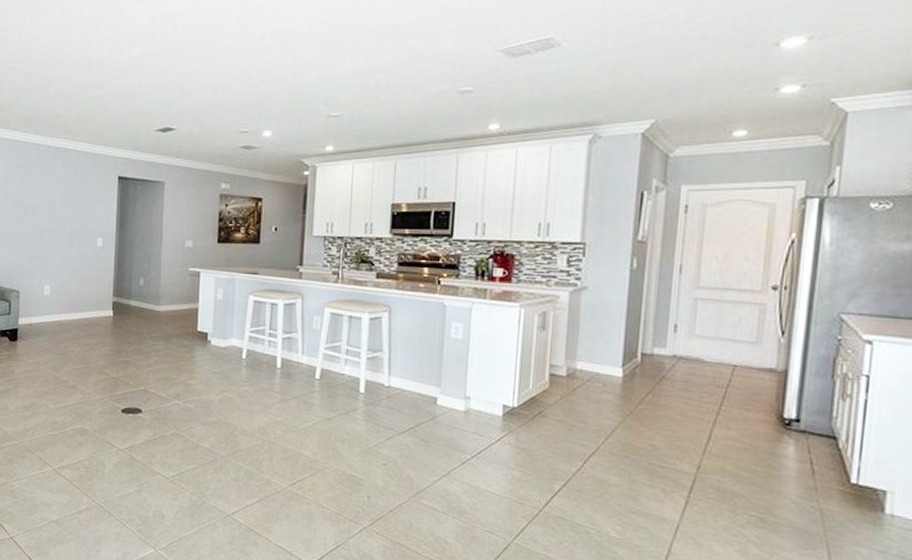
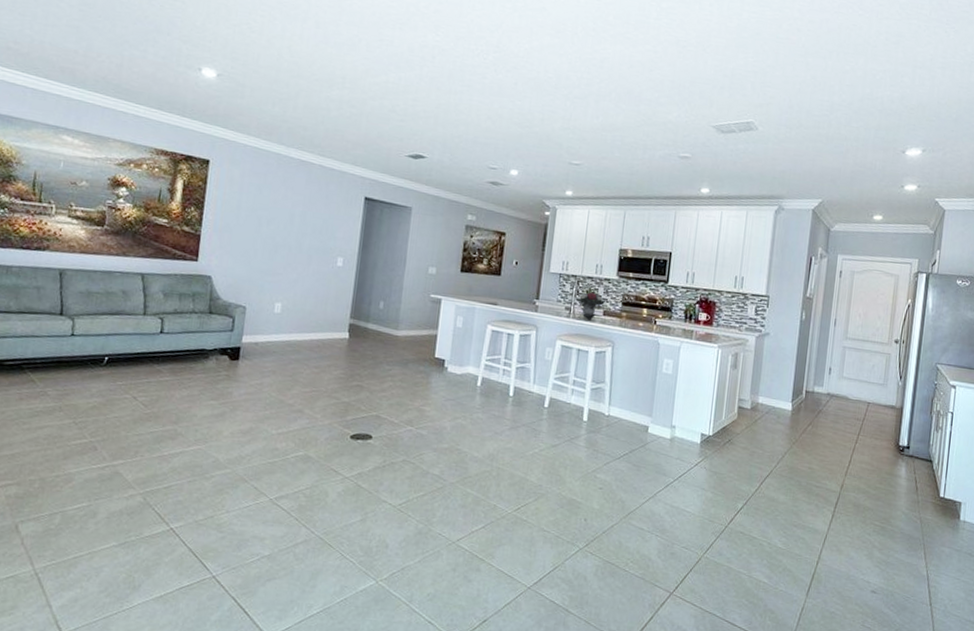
flower arrangement: none [329,249,379,285] -> present [564,286,606,321]

